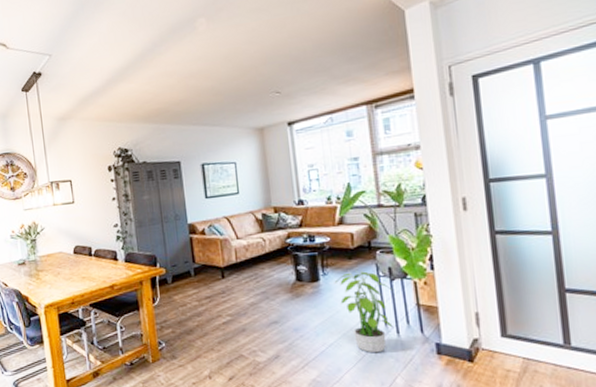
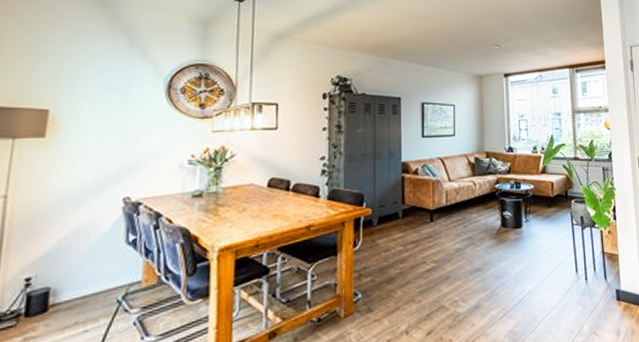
potted plant: present [334,270,393,353] -> none [535,218,583,301]

